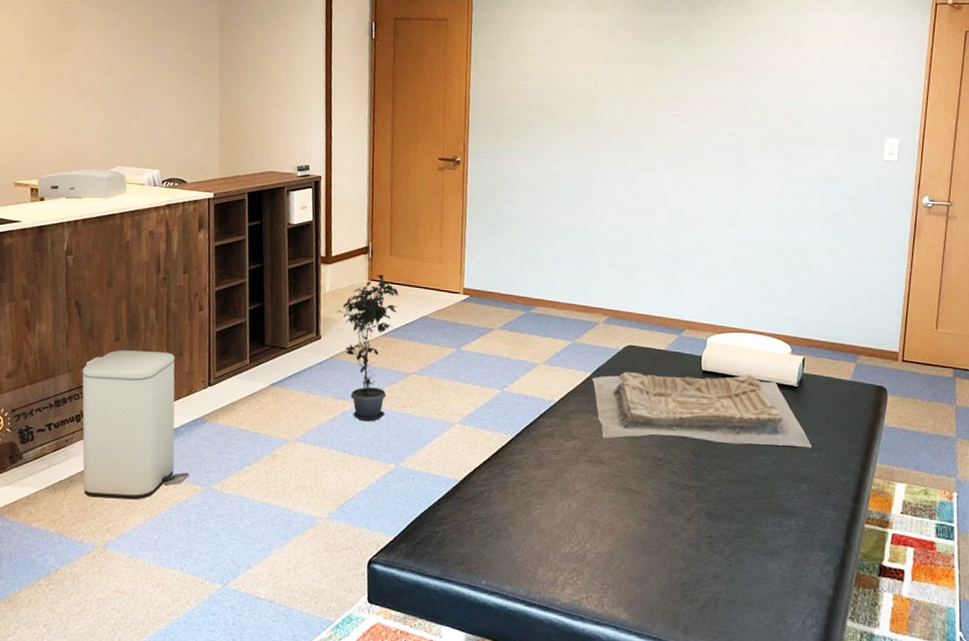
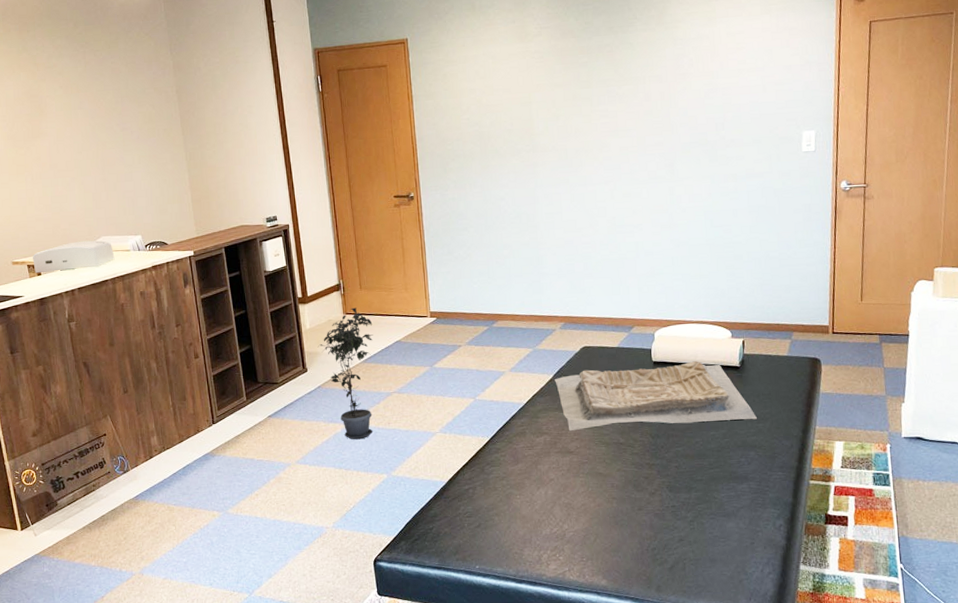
pedal bin: present [82,350,190,500] -> none [98,398,207,532]

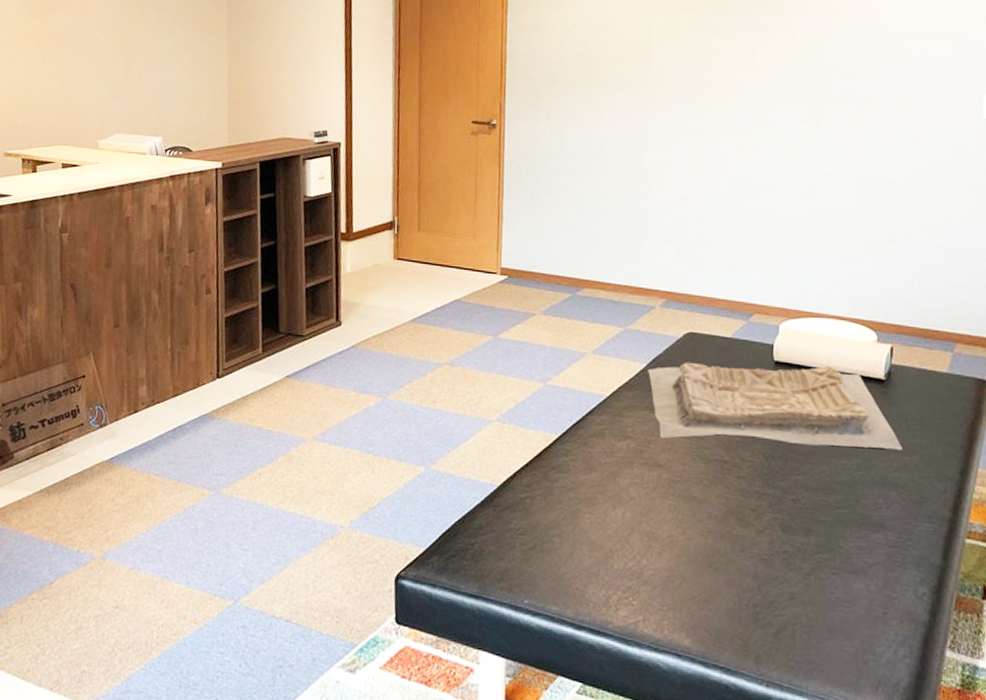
tissue dispenser: present [33,240,115,274] -> none [29,136,127,170]
potted plant: present [317,307,373,440] -> none [357,252,429,419]

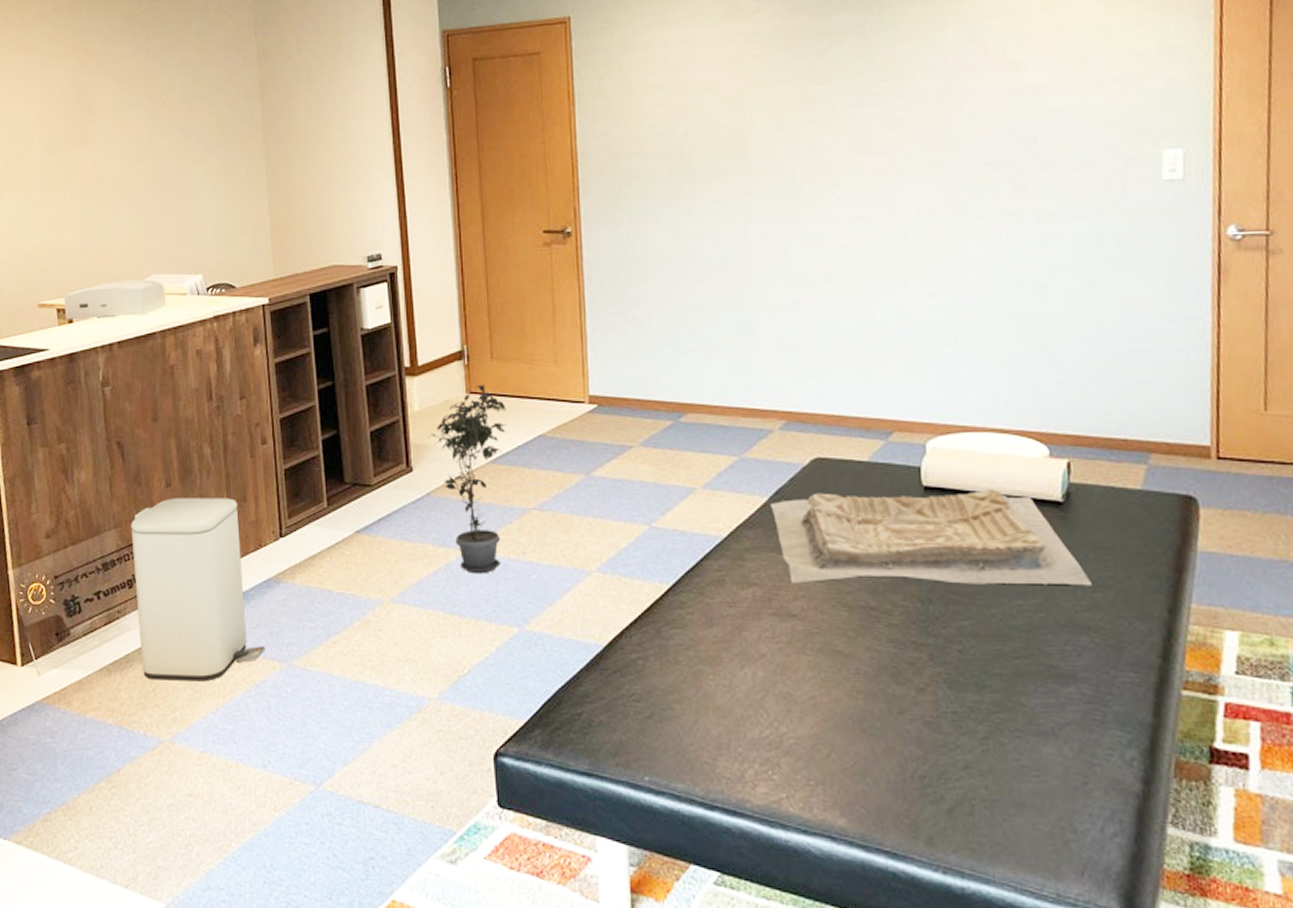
tissue dispenser: none [29,136,127,170] -> present [64,279,167,321]
pedal bin: none [78,338,197,505] -> present [130,498,266,682]
potted plant: none [357,252,429,419] -> present [428,384,507,574]

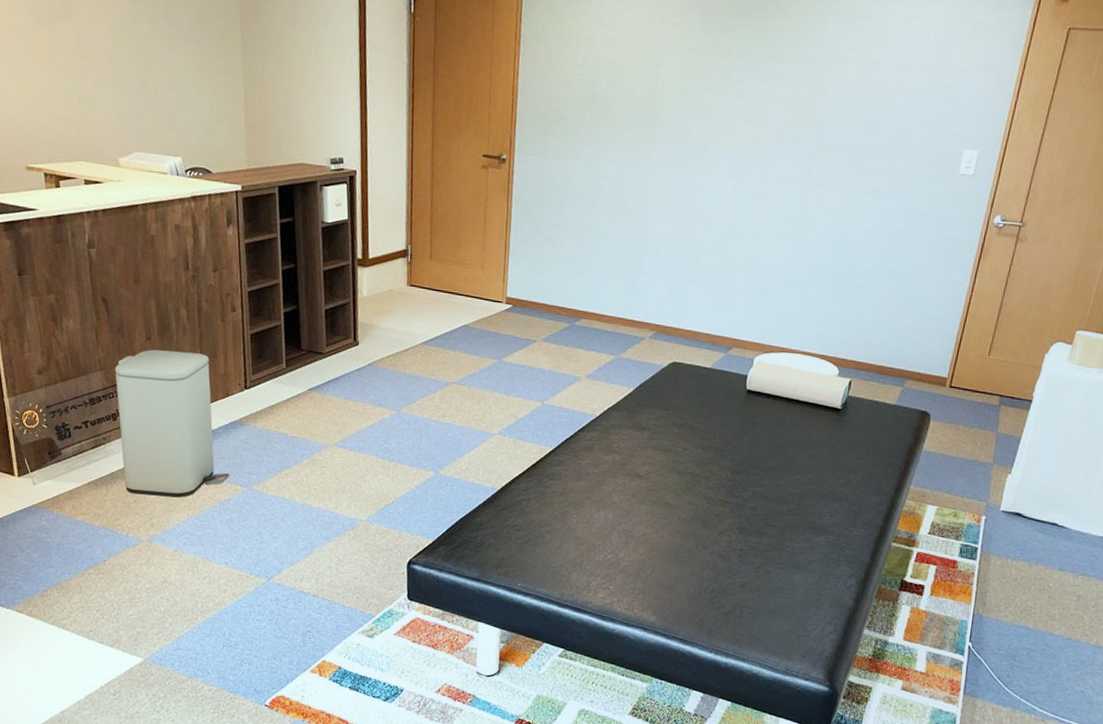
tissue dispenser: present [64,279,167,321] -> none [51,153,148,187]
potted plant: present [428,384,507,574] -> none [373,279,439,430]
towel: present [770,489,1092,586] -> none [634,388,849,470]

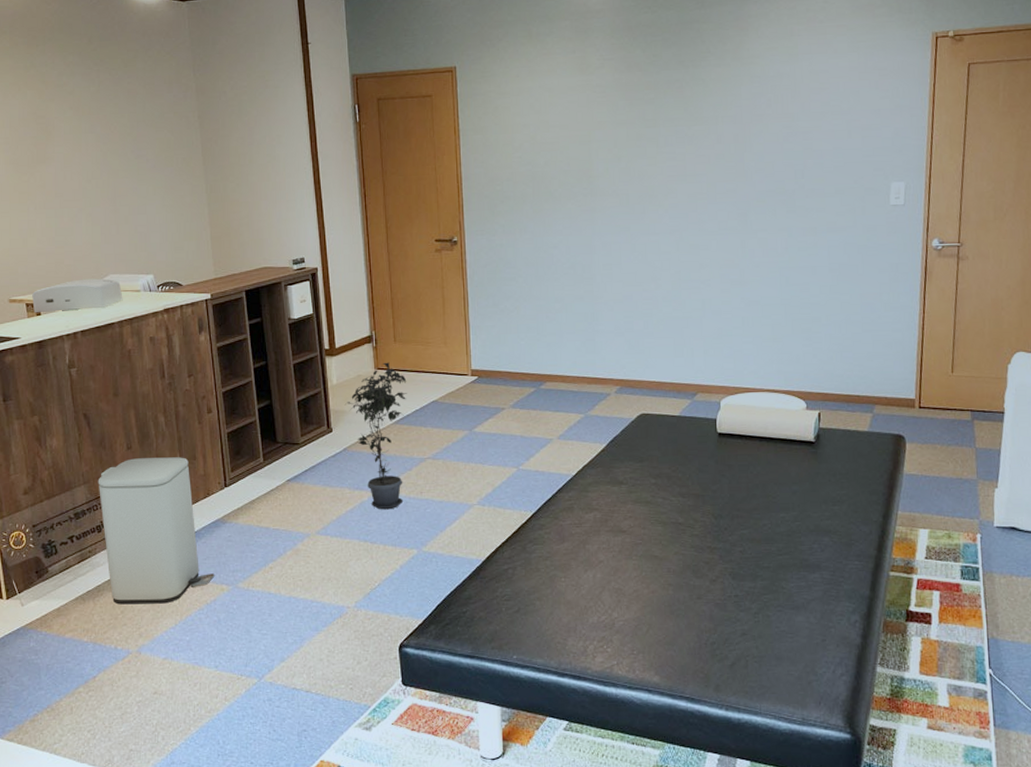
tissue dispenser: none [51,153,148,187] -> present [32,278,123,313]
potted plant: none [373,279,439,430] -> present [344,362,407,510]

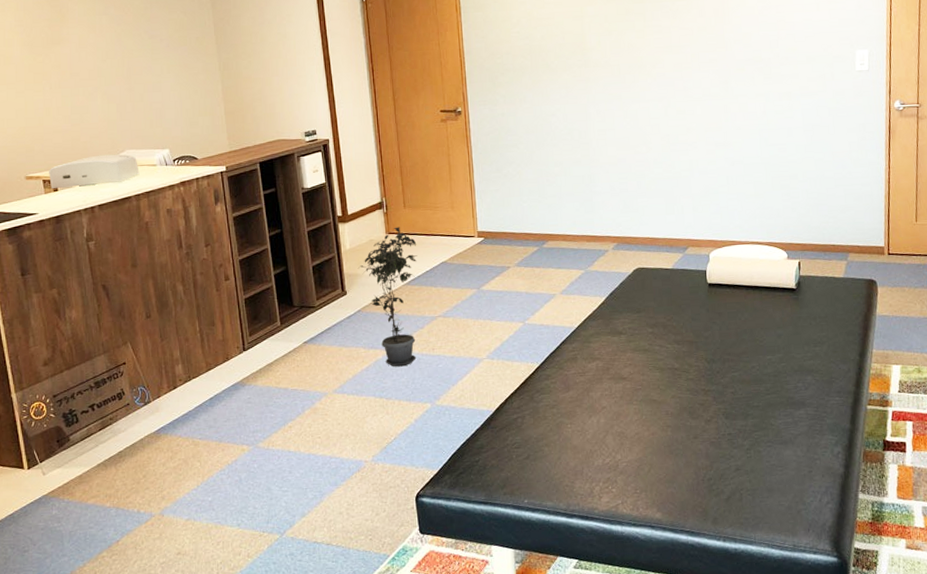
pedal bin: present [98,457,215,605] -> none [117,324,235,469]

